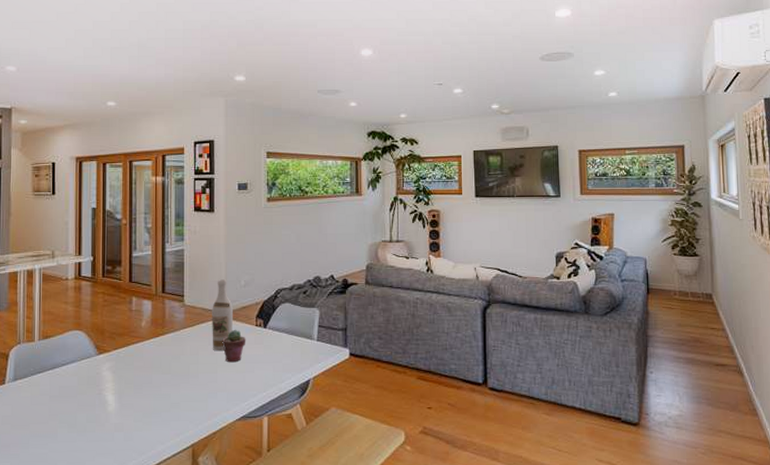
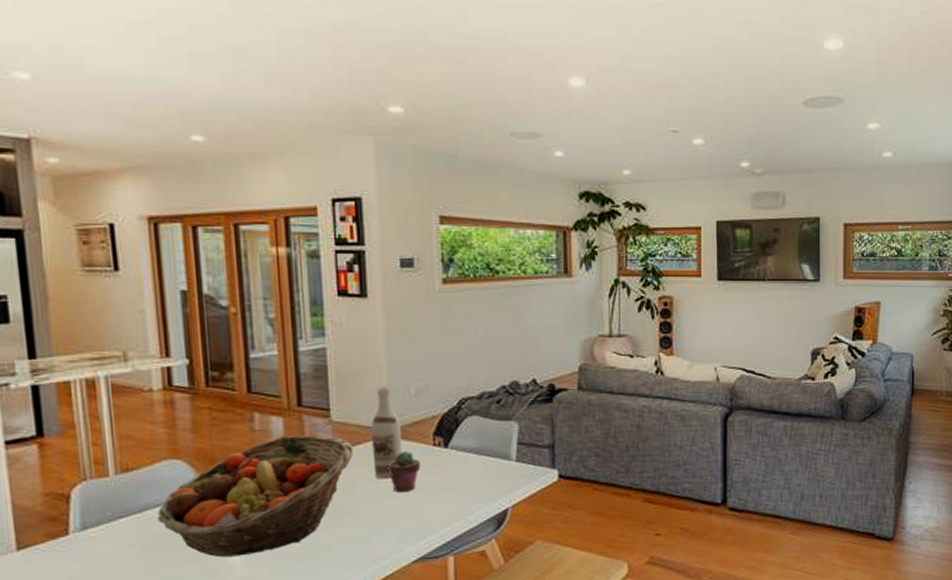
fruit basket: none [62,315,198,408] -> present [157,435,353,558]

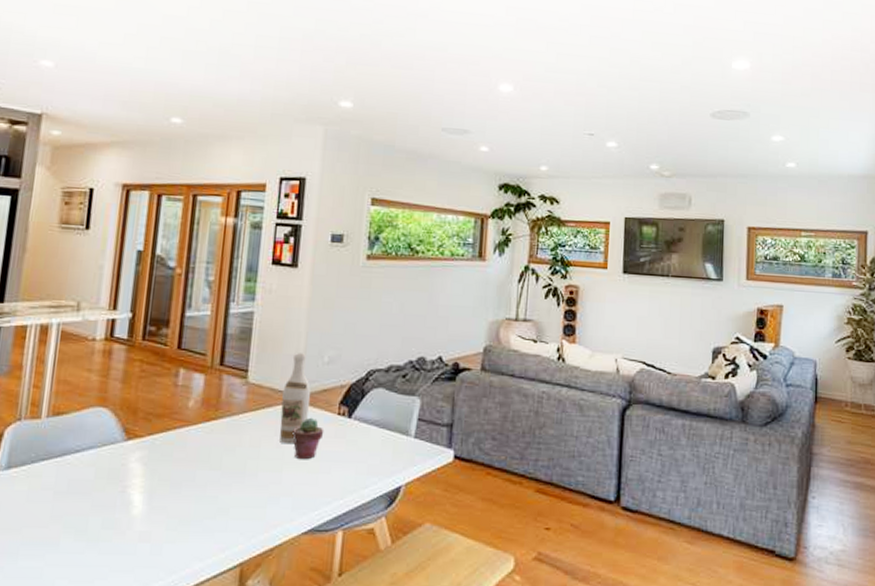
fruit basket: present [157,435,353,558] -> none [74,393,263,510]

